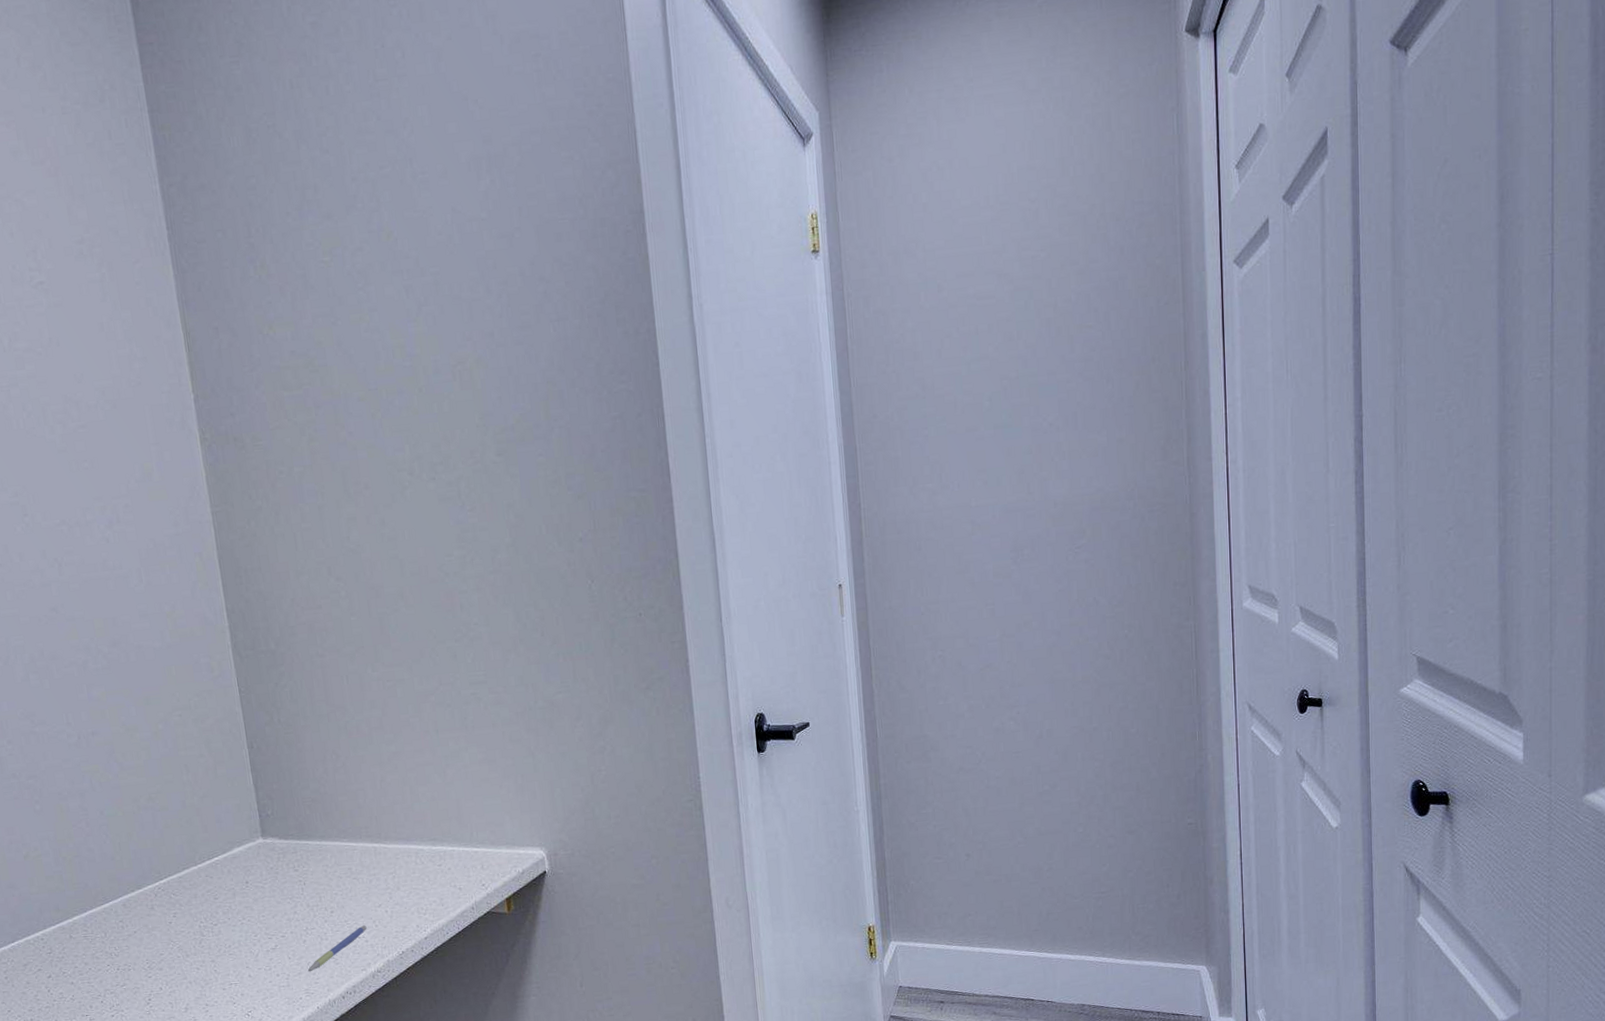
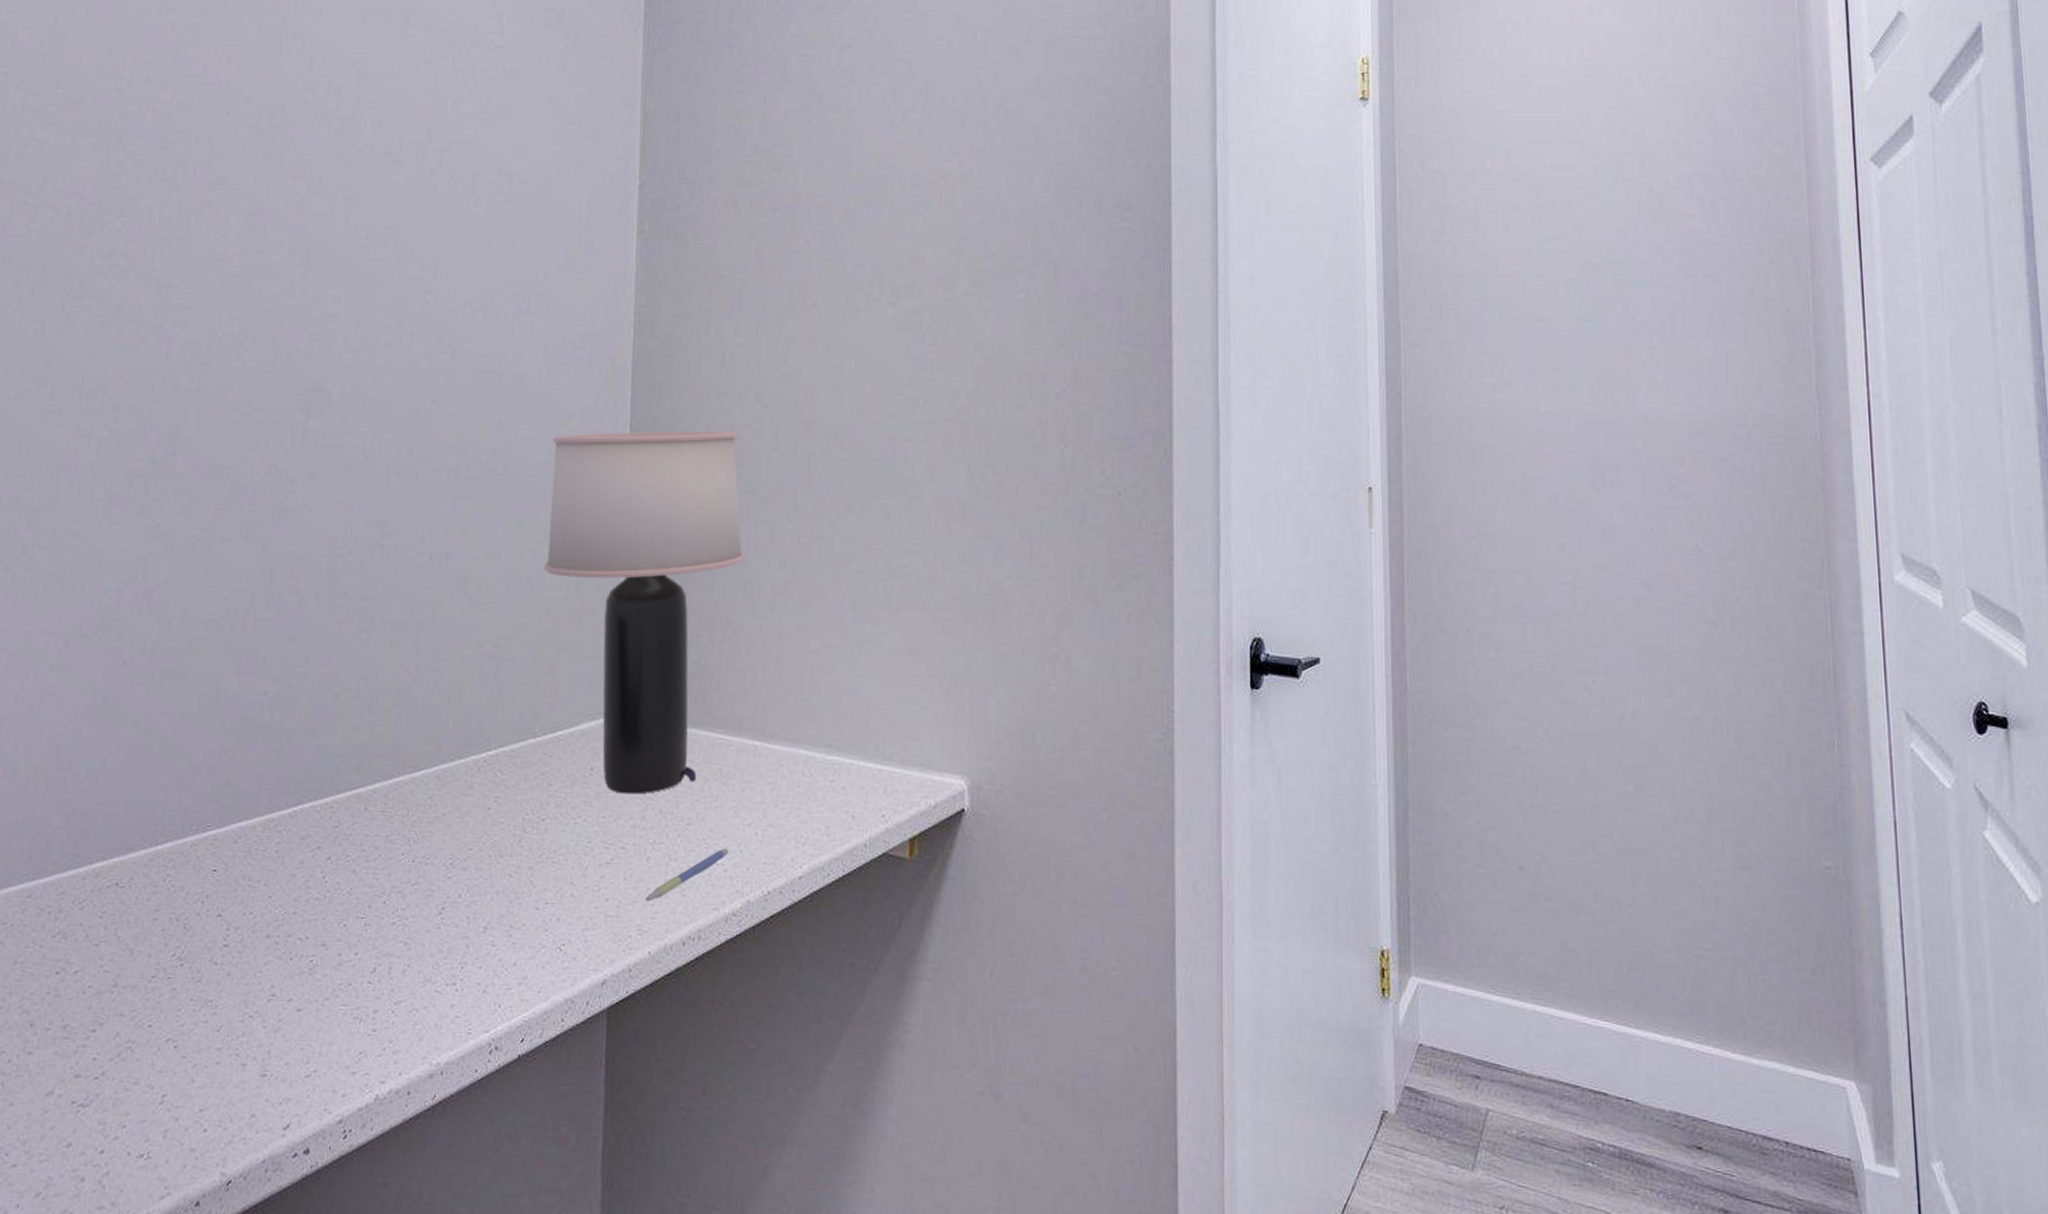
table lamp: none [161,603,342,897] -> present [544,431,745,795]

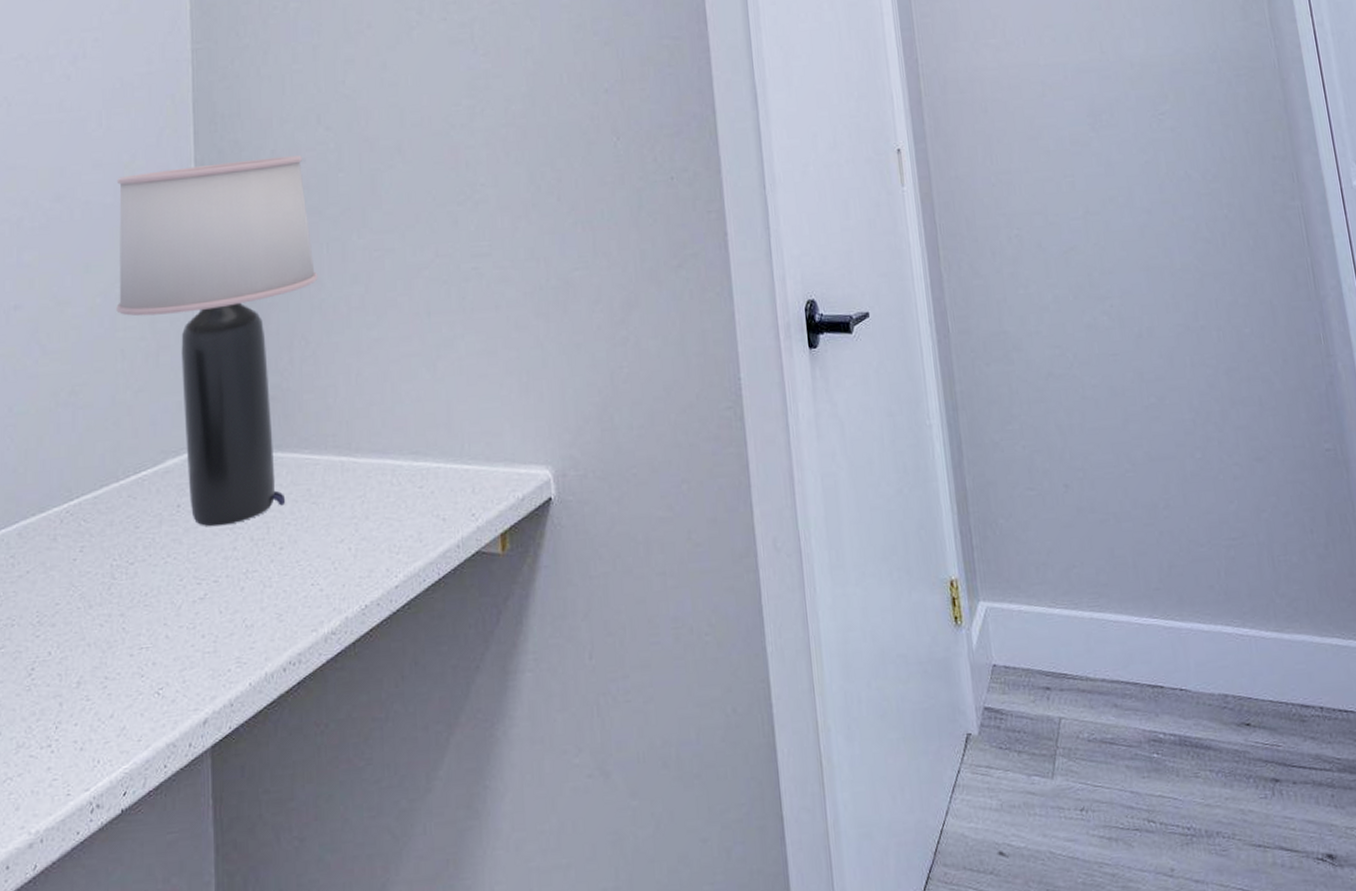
pen: present [645,848,729,902] -> none [242,567,323,633]

